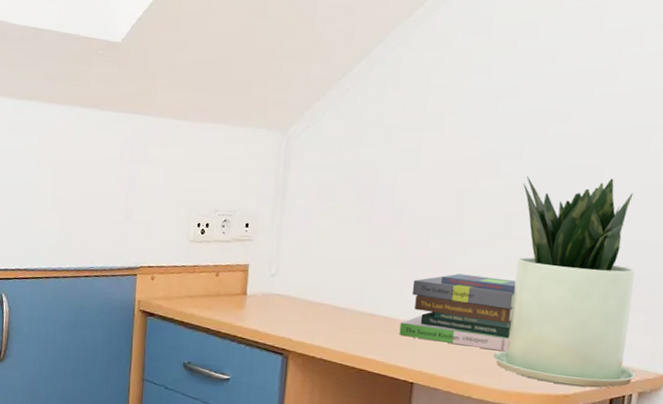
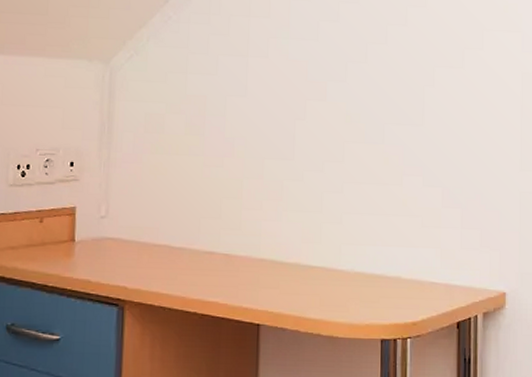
books: present [399,273,517,352] -> none [240,202,354,282]
planter: present [493,177,636,388] -> none [339,96,479,313]

